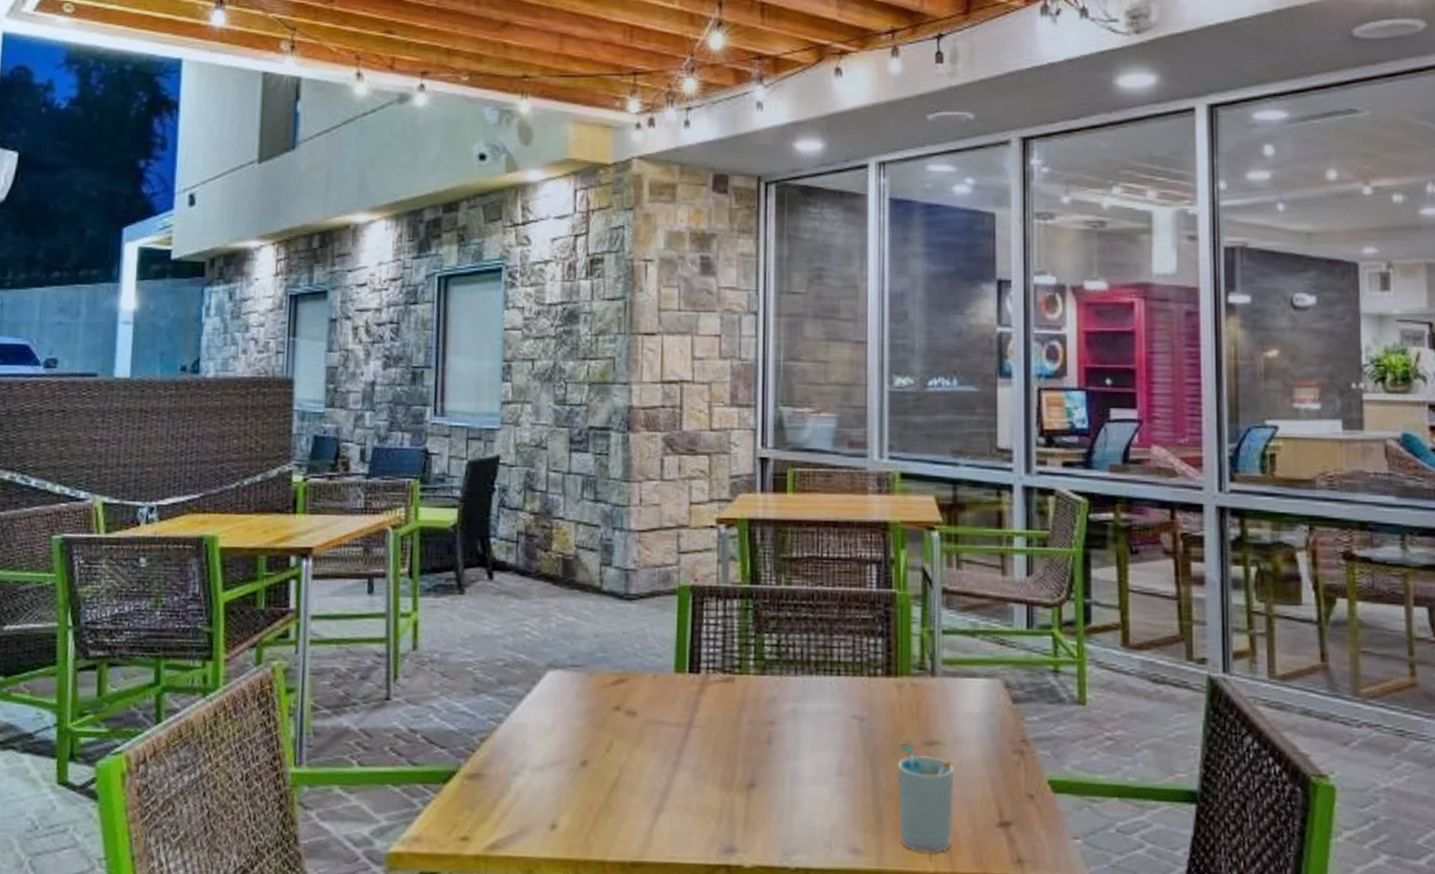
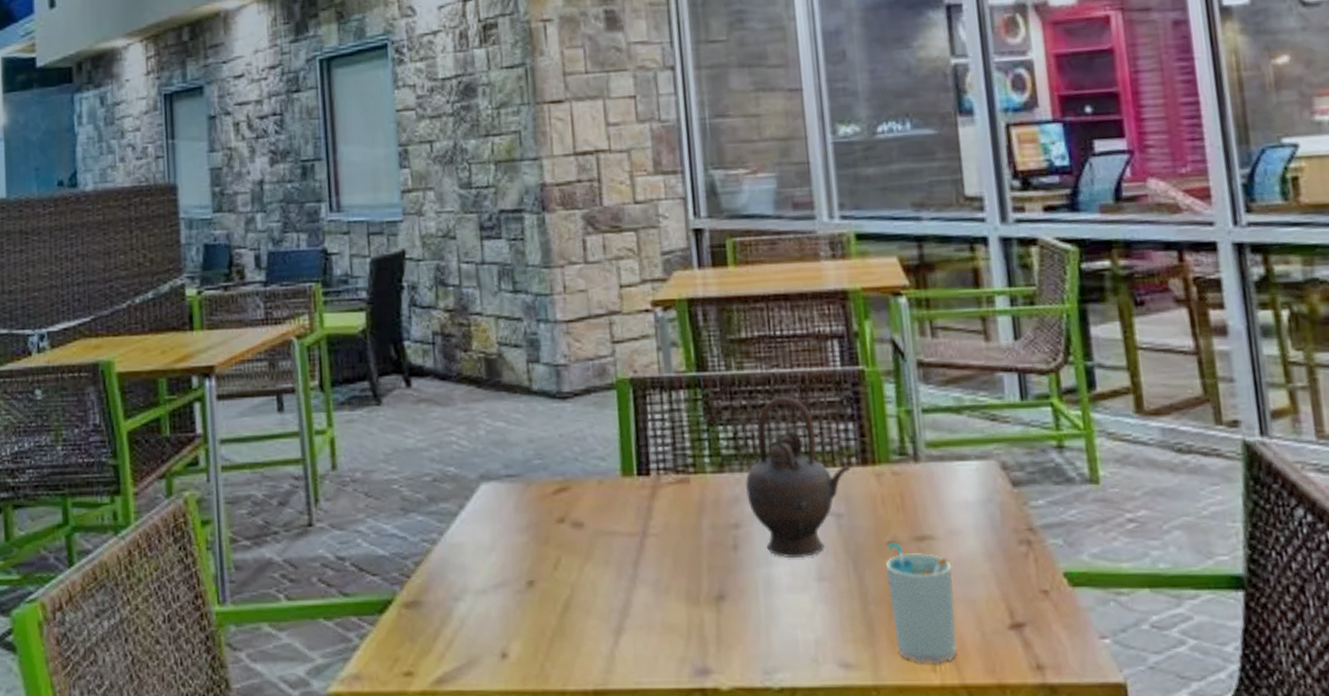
teapot: none [782,611,876,755] -> present [744,396,851,558]

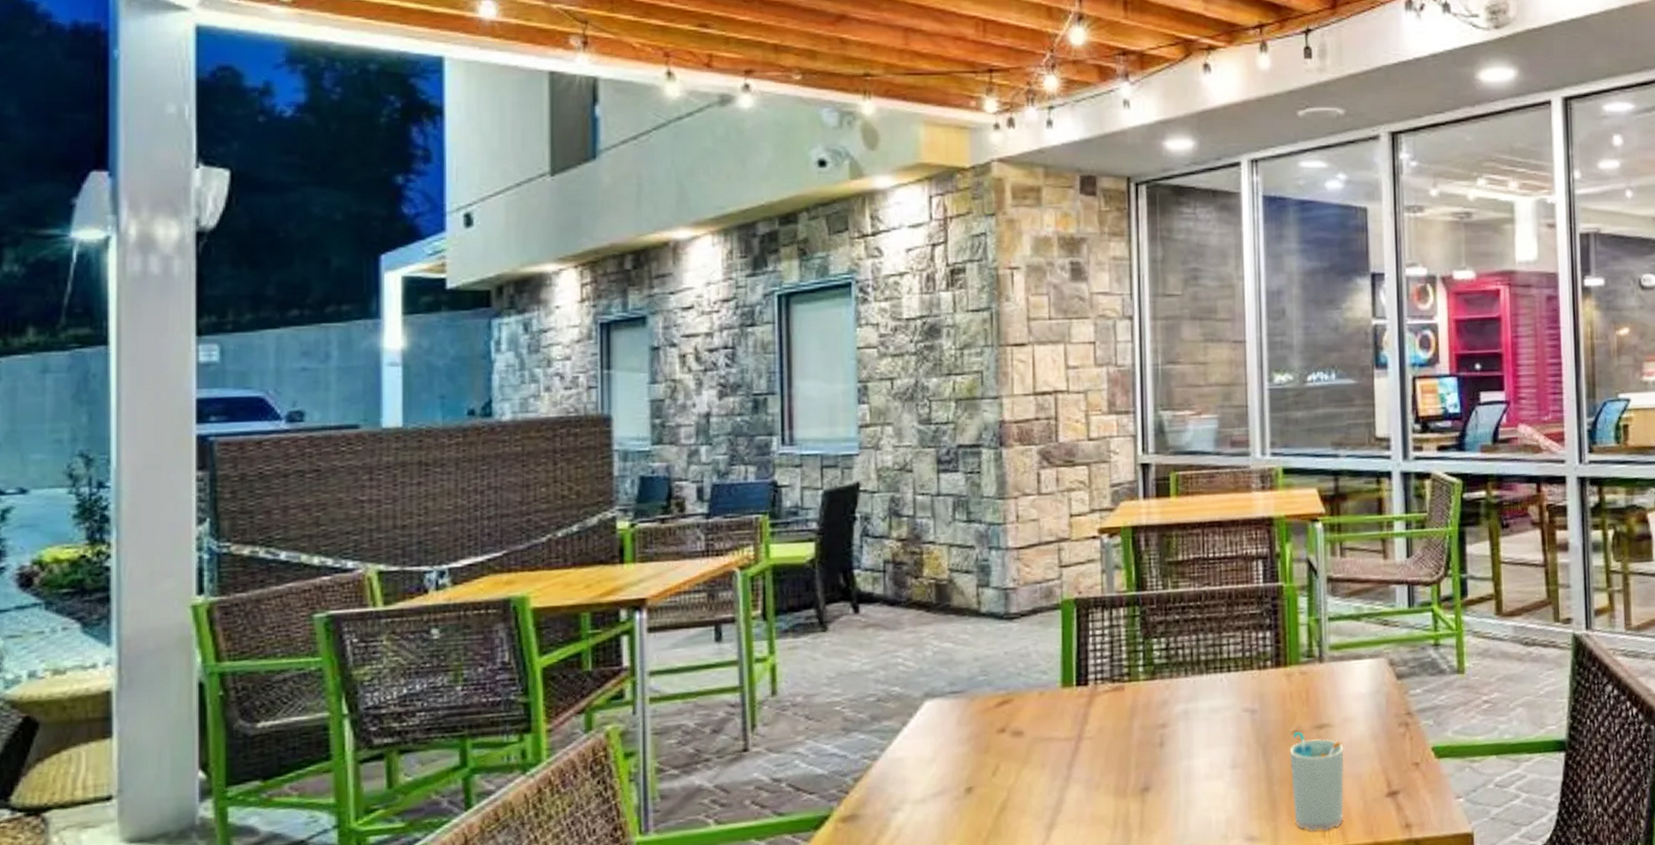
teapot: present [744,396,851,558] -> none [1173,610,1266,750]

